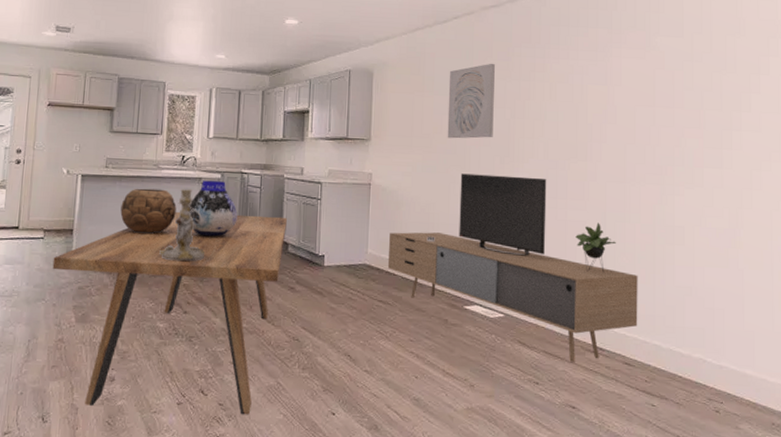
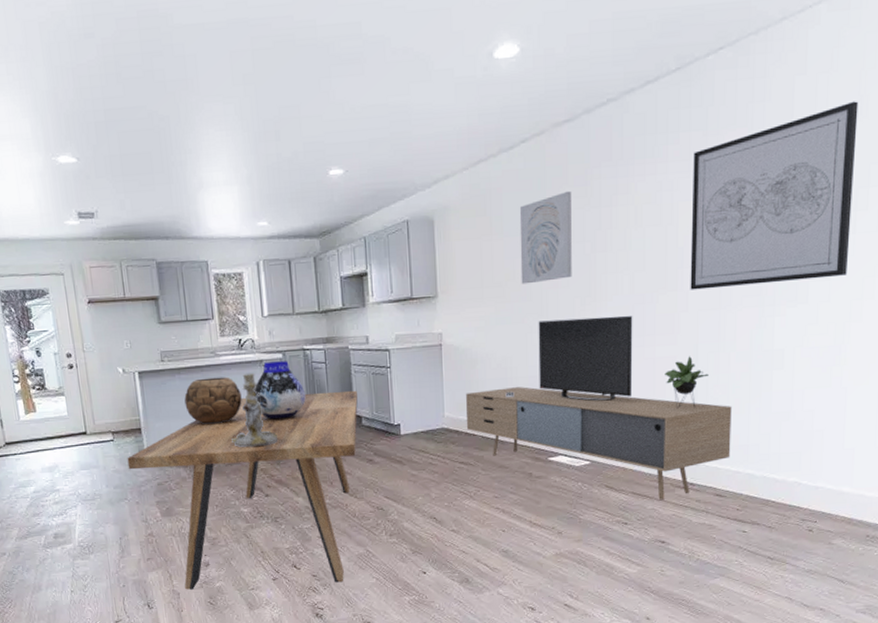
wall art: none [598,22,737,167] -> present [690,101,859,290]

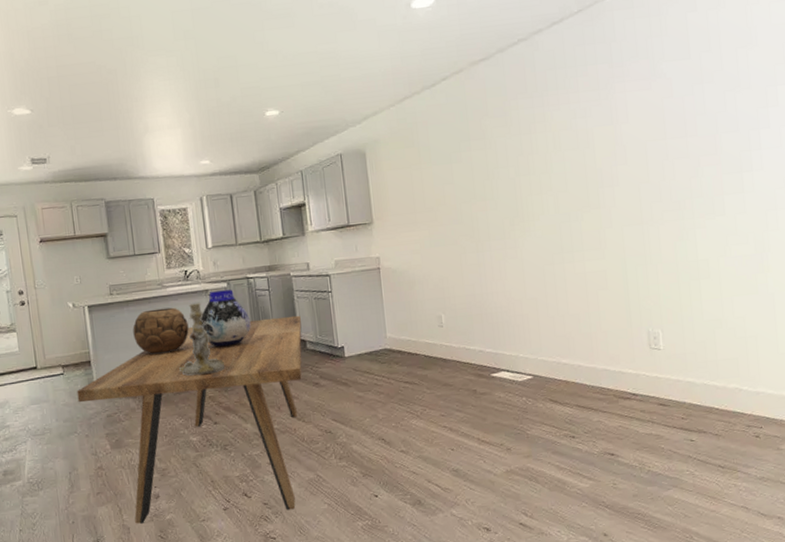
media console: present [465,315,732,500] -> none [406,233,669,411]
wall art: present [519,190,572,284] -> none [445,121,499,208]
wall art: present [690,101,859,290] -> none [602,32,758,208]

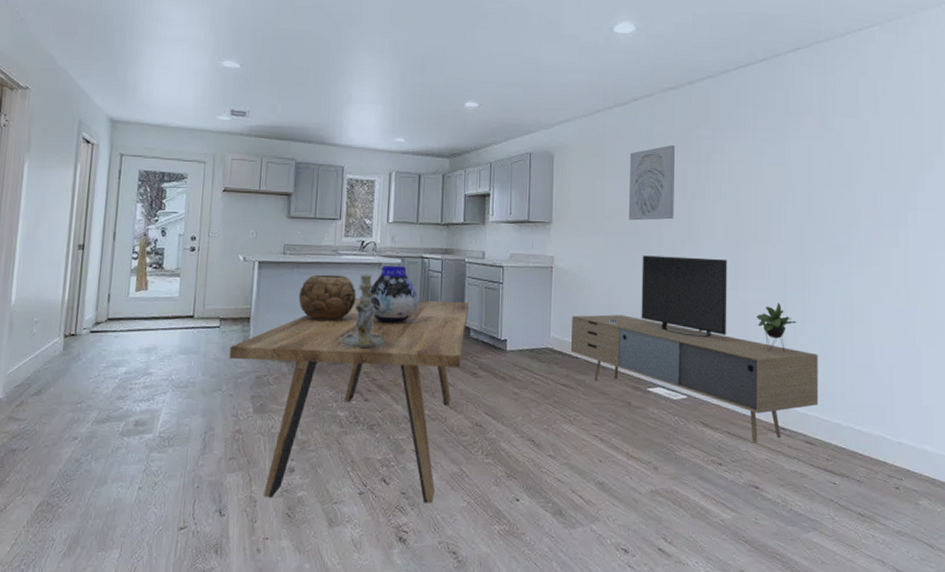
media console: none [406,233,669,411] -> present [570,255,819,442]
wall art: none [445,121,499,208] -> present [628,144,675,221]

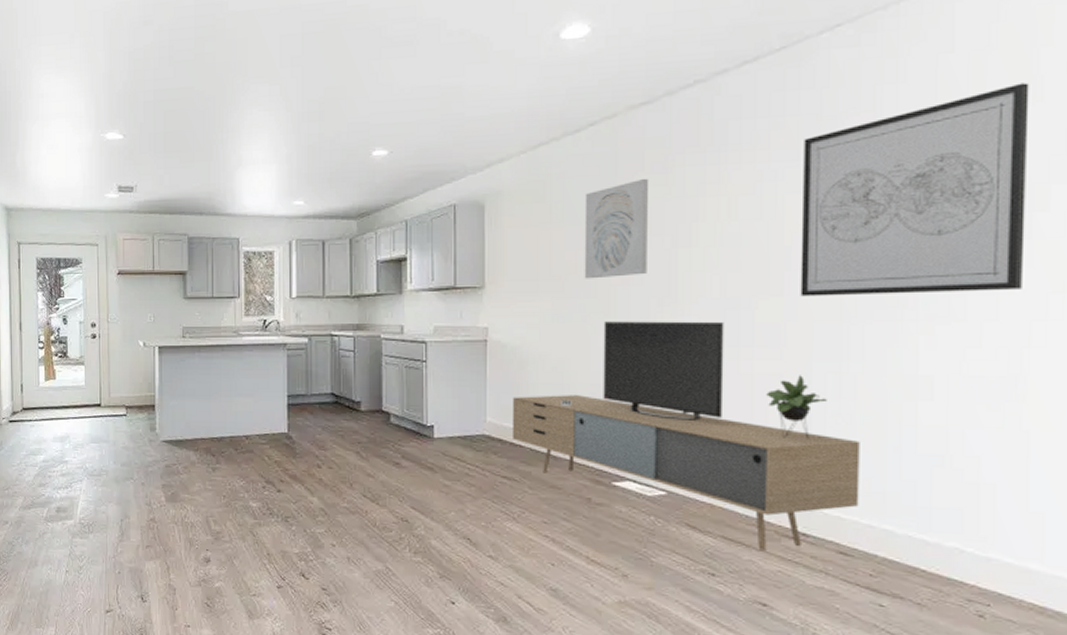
dining table: present [229,297,469,503] -> none [138,381,387,601]
decorative bowl: present [299,274,356,321] -> none [202,358,261,408]
candlestick: present [339,273,386,349] -> none [247,355,297,437]
vase: present [369,266,419,323] -> none [275,346,330,409]
wall art: none [777,102,913,245] -> present [800,82,1029,297]

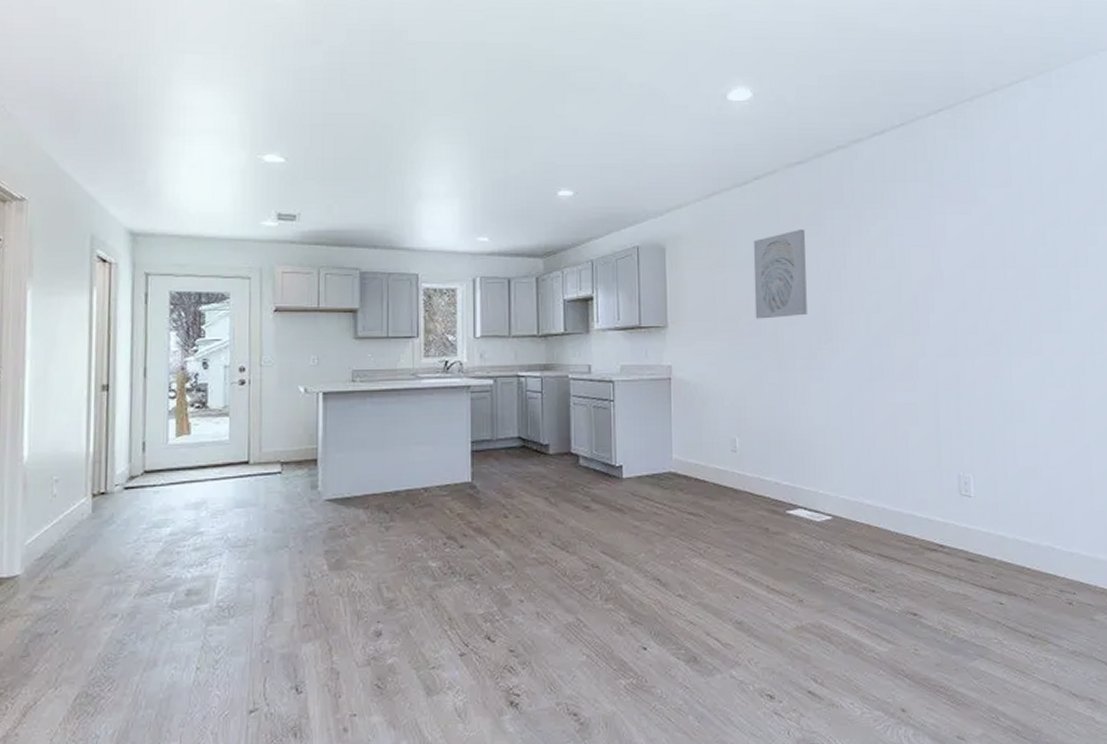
media console: present [511,321,860,550] -> none [696,357,980,563]
wall art: present [800,82,1029,297] -> none [921,167,1076,335]

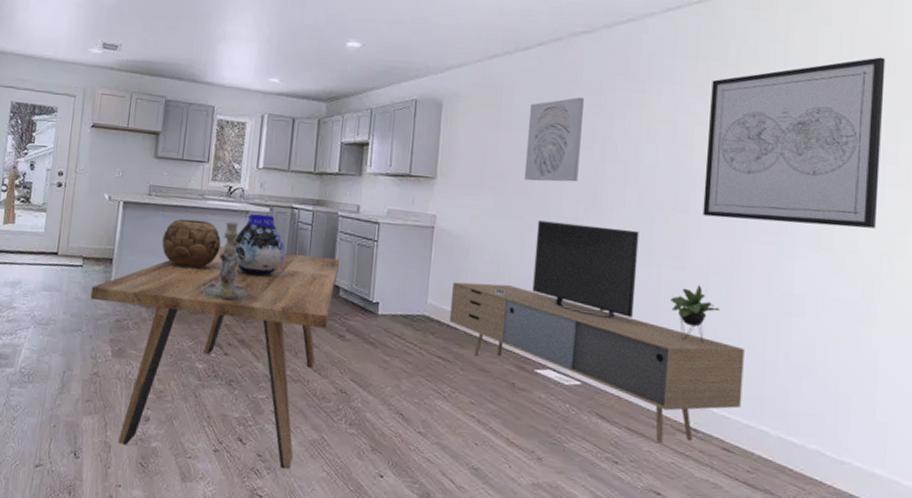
dining table: none [295,424,575,668] -> present [90,245,339,469]
decorative bowl: none [374,403,442,458] -> present [162,219,221,269]
candlestick: none [426,399,481,487] -> present [201,221,250,301]
vase: none [457,388,517,455] -> present [234,214,286,276]
media console: none [696,357,980,563] -> present [449,220,745,442]
wall art: none [921,167,1076,335] -> present [703,57,886,228]

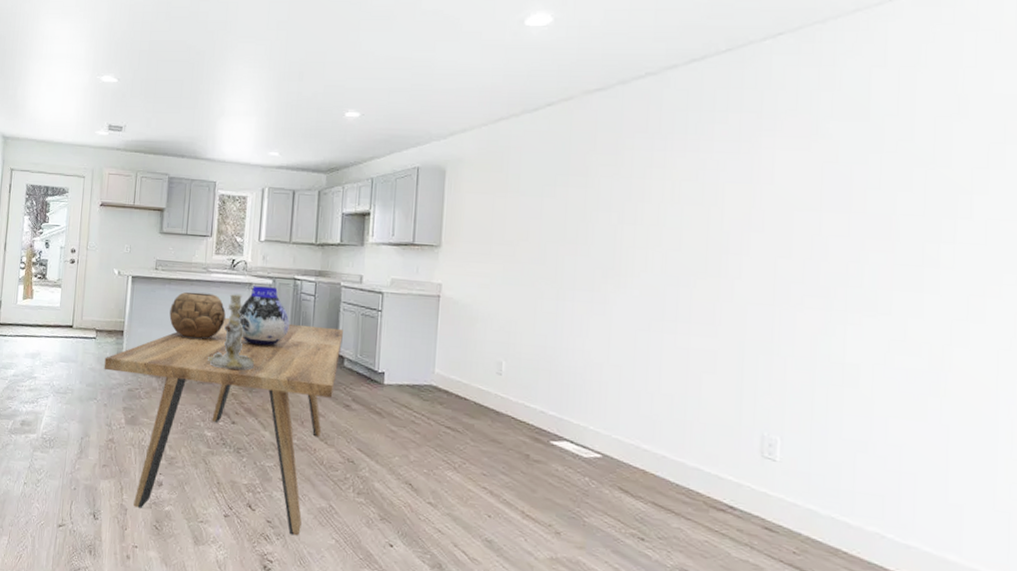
media console: present [449,220,745,442] -> none [457,287,788,520]
wall art: present [524,96,584,182] -> none [534,157,599,247]
wall art: present [703,57,886,228] -> none [736,99,955,290]

